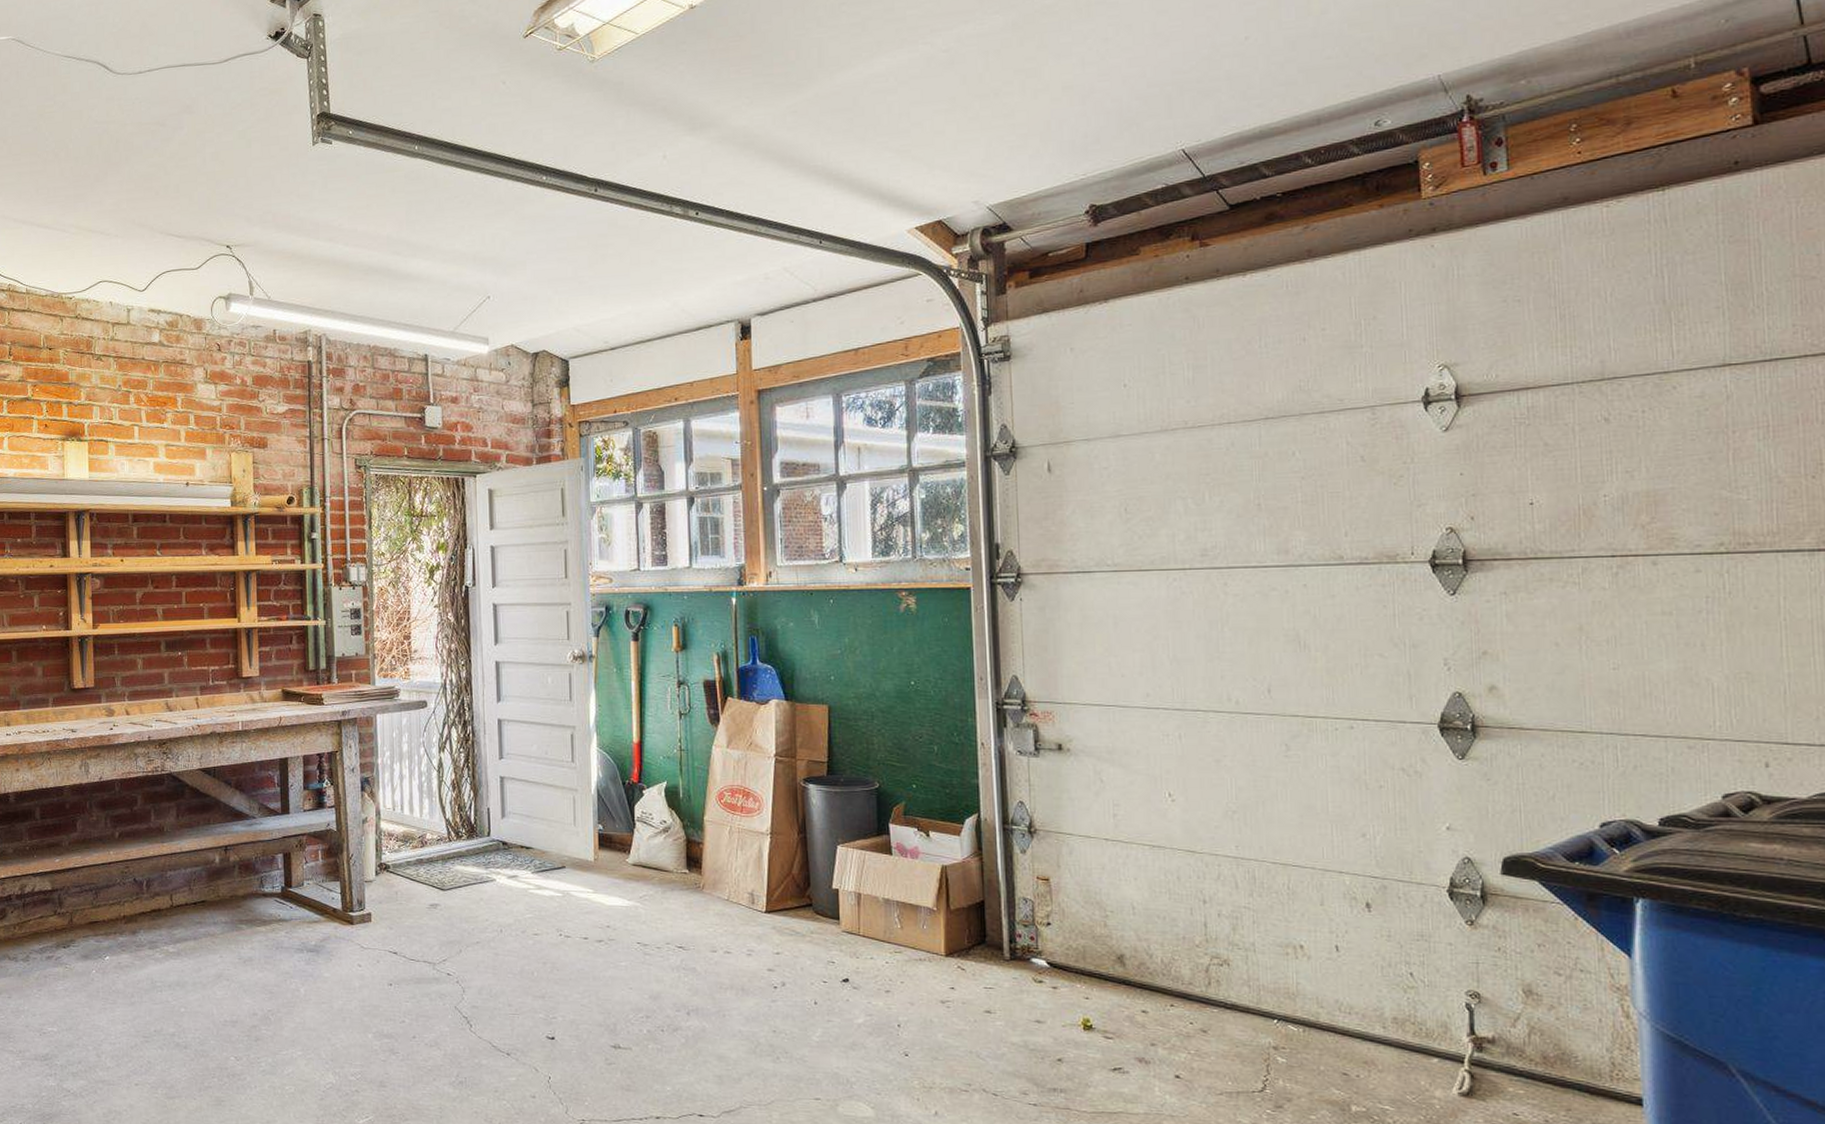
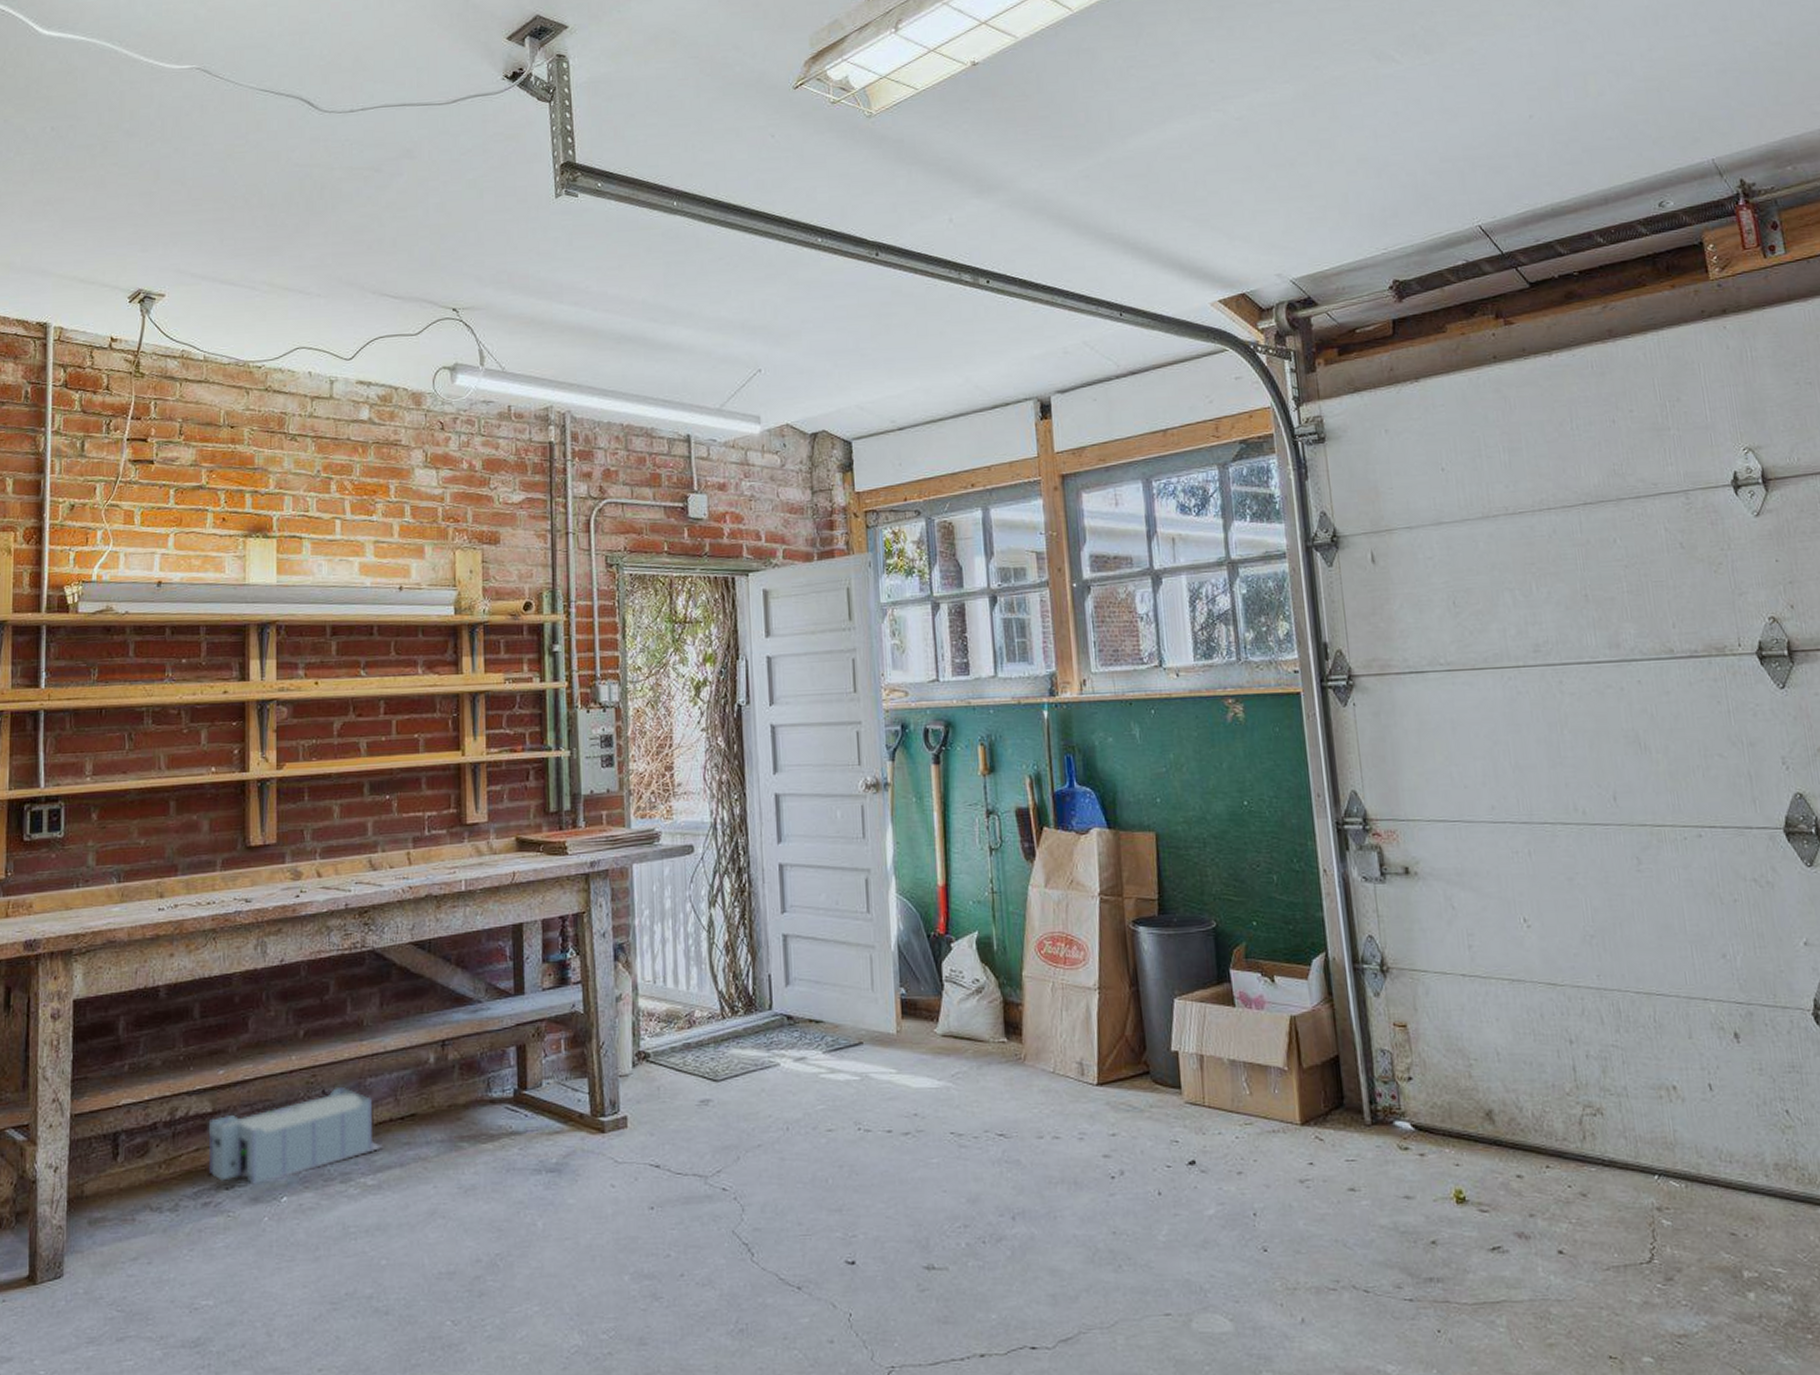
storage bin: none [49,877,181,946] -> present [208,1087,384,1185]

